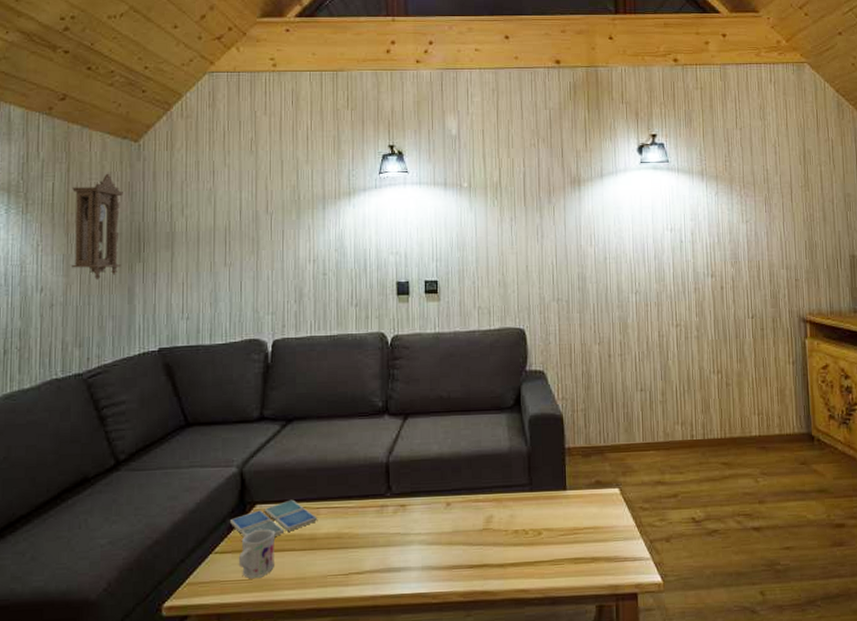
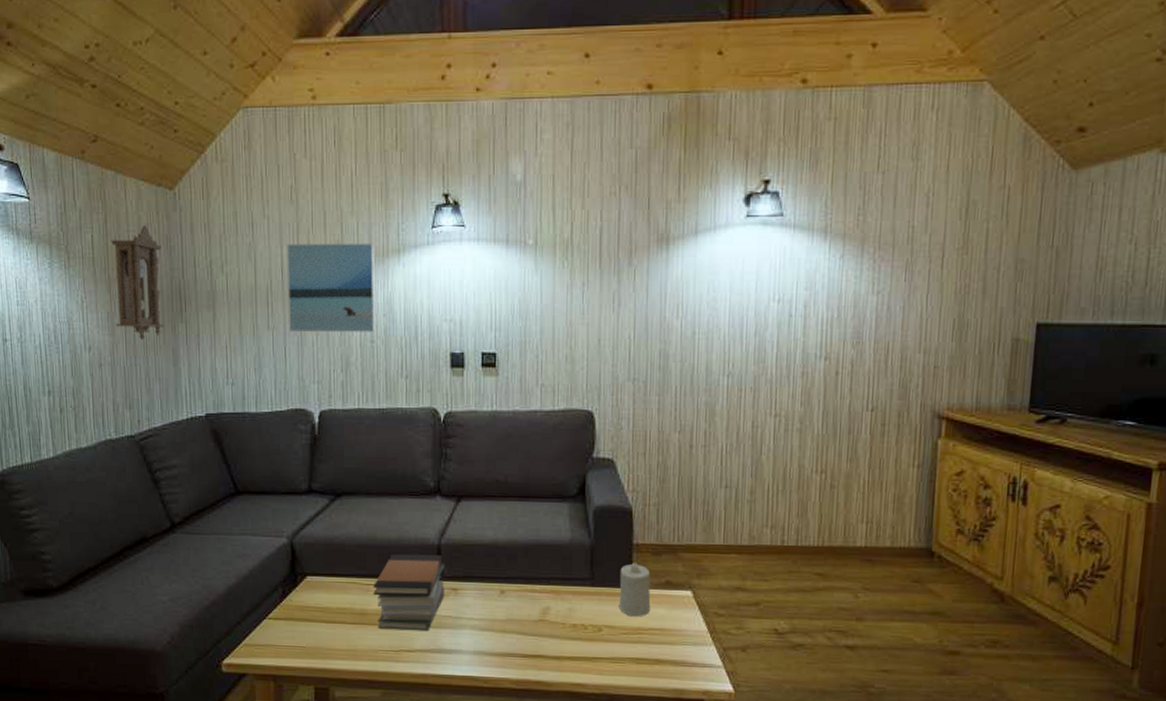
drink coaster: present [229,499,318,538] -> none [281,574,368,608]
mug: present [238,529,276,578] -> none [291,600,327,646]
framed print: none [244,187,328,268] -> present [286,243,376,333]
book stack: none [322,473,394,553] -> present [372,554,445,632]
candle: none [555,465,584,518] -> present [619,562,651,617]

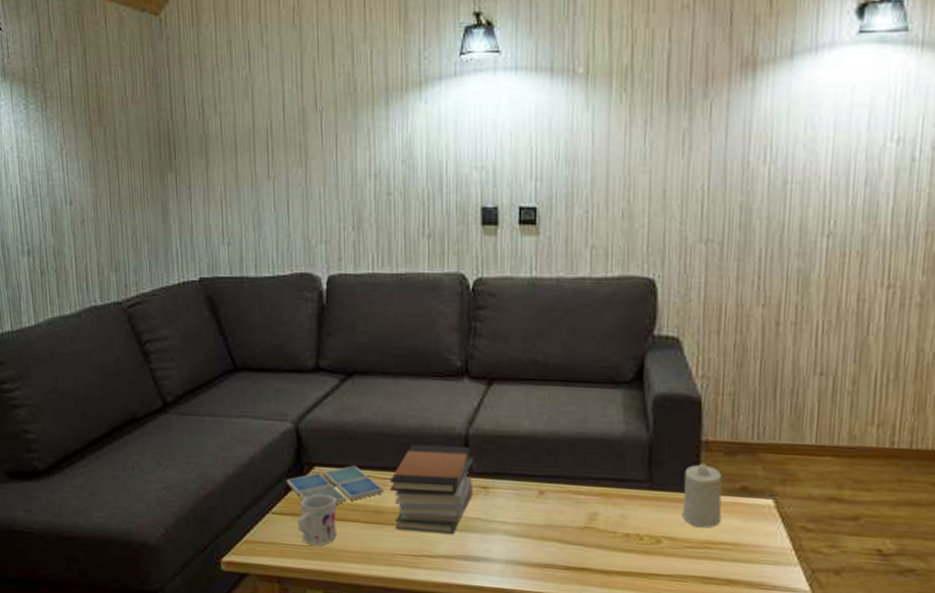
pendulum clock: present [111,224,165,341] -> none [91,57,152,193]
drink coaster: none [281,574,368,608] -> present [286,465,385,504]
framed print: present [286,243,376,333] -> none [288,74,394,184]
mug: none [291,600,327,646] -> present [297,493,337,546]

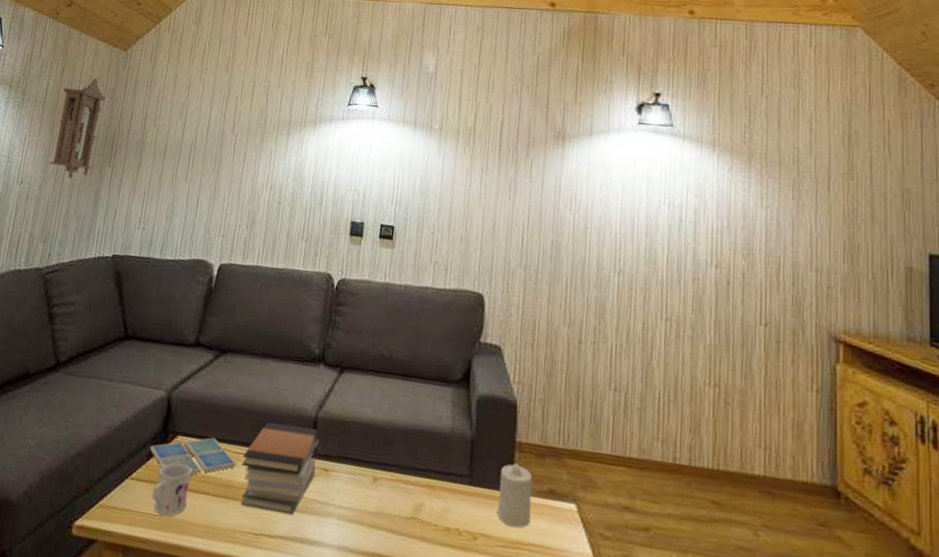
pendulum clock: none [91,57,152,193] -> present [50,78,106,180]

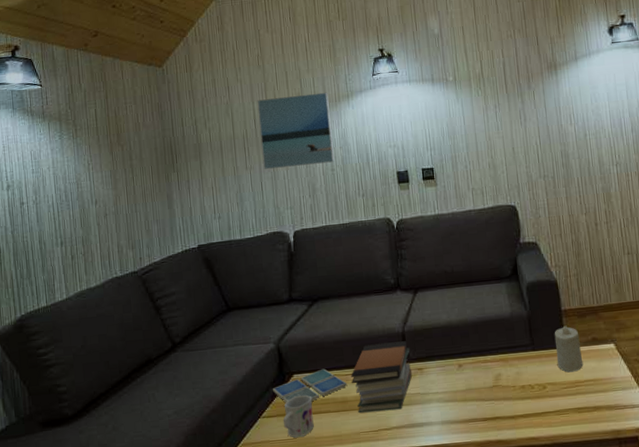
pendulum clock: present [50,78,106,180] -> none [112,96,160,191]
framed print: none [205,107,294,194] -> present [257,92,335,170]

